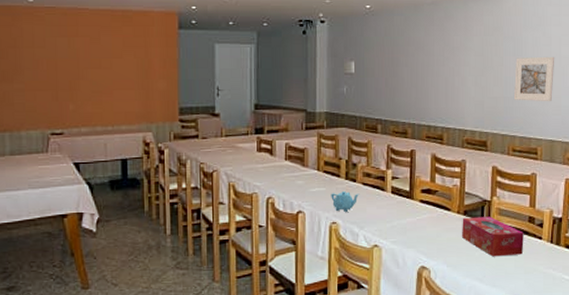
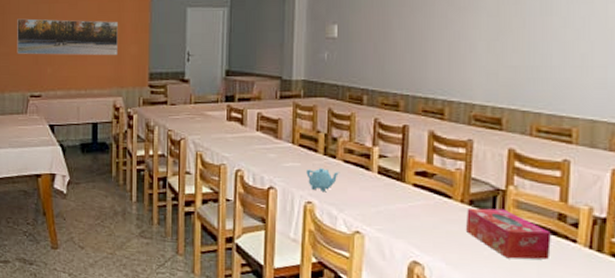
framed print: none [32,52,145,91] -> present [17,18,118,55]
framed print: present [513,56,555,102] -> none [539,16,599,73]

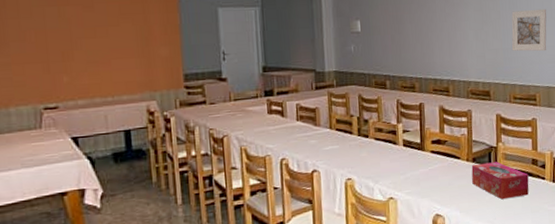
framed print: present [17,18,118,55] -> none [17,23,146,63]
teapot: present [306,168,340,191] -> none [344,147,373,168]
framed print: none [539,16,599,73] -> present [511,8,547,52]

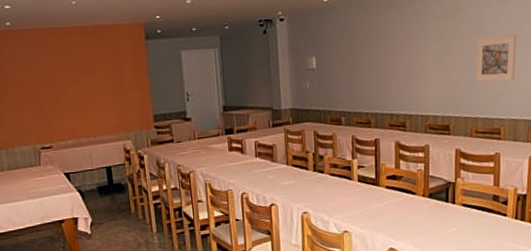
tissue box: present [471,161,529,200] -> none [427,197,489,236]

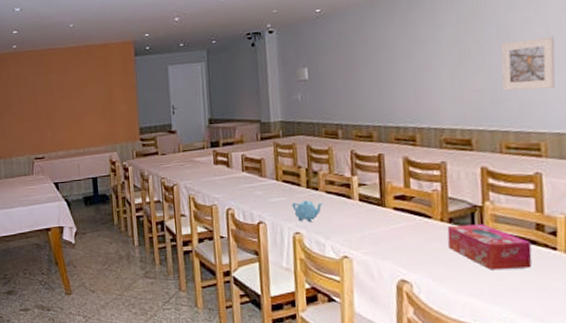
teapot: none [300,182,328,202] -> present [292,200,324,222]
tissue box: none [427,197,489,236] -> present [447,224,532,270]

